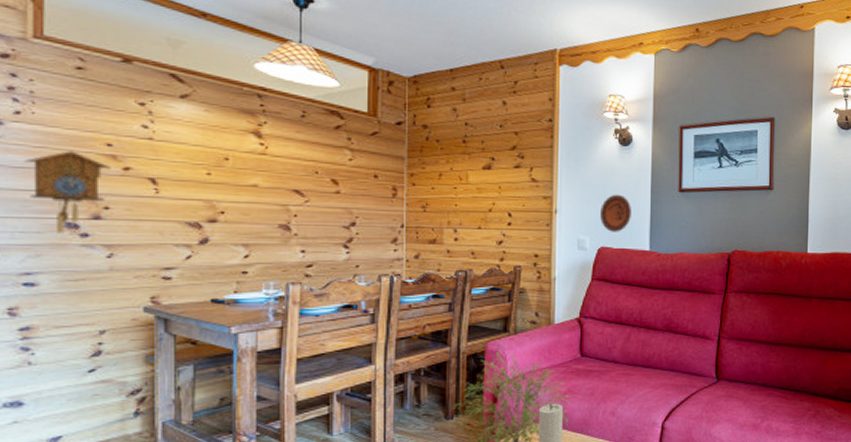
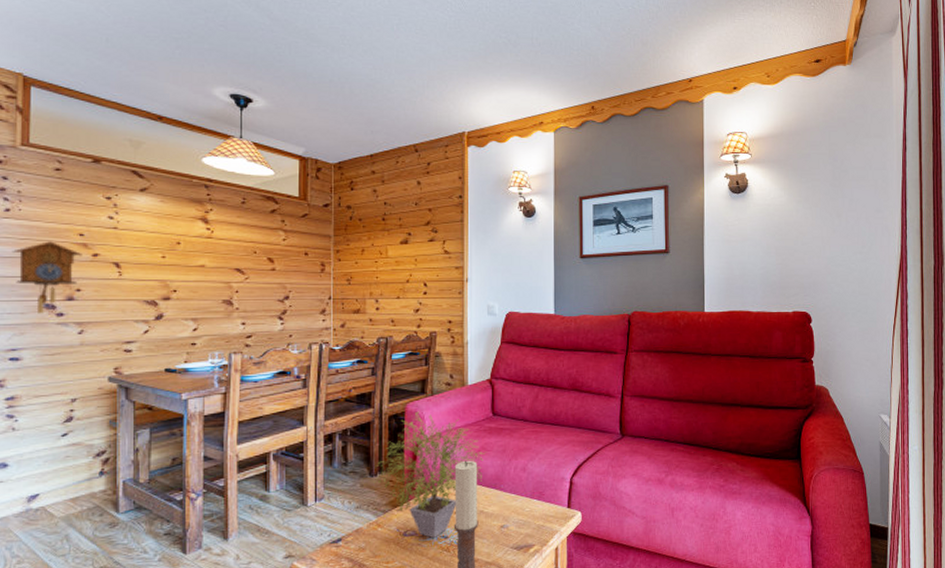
decorative plate: present [600,194,631,232] -> none [508,262,536,298]

